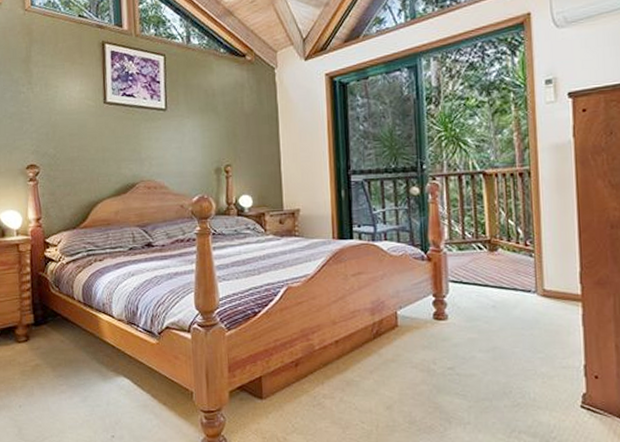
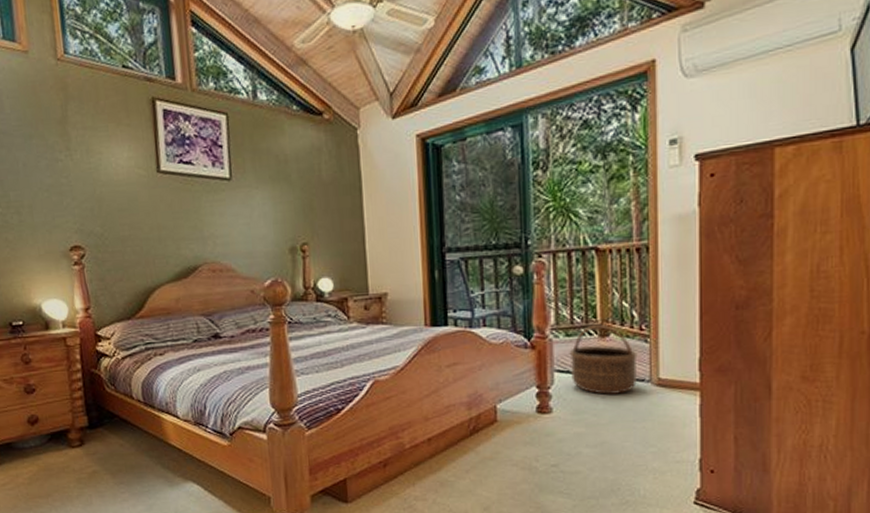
basket: none [462,240,524,305] -> present [569,324,638,395]

